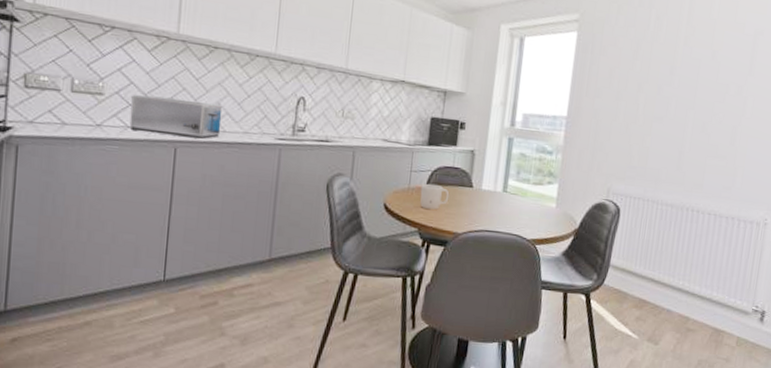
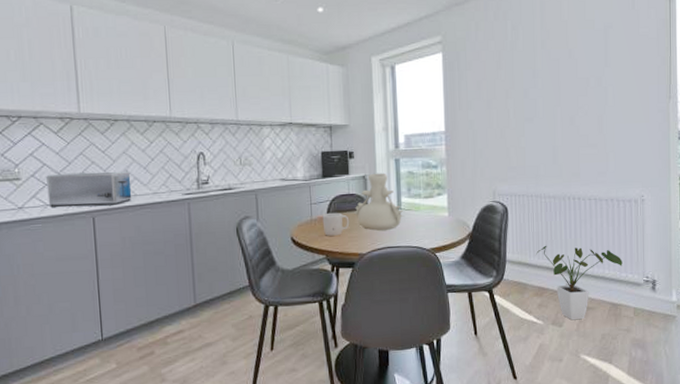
vase: none [454,149,509,213] -> present [353,173,404,231]
house plant: none [643,255,734,341] -> present [536,245,623,321]

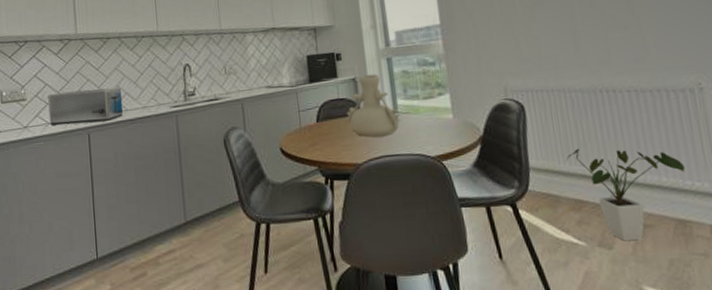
mug: present [322,212,350,237] -> none [311,119,342,146]

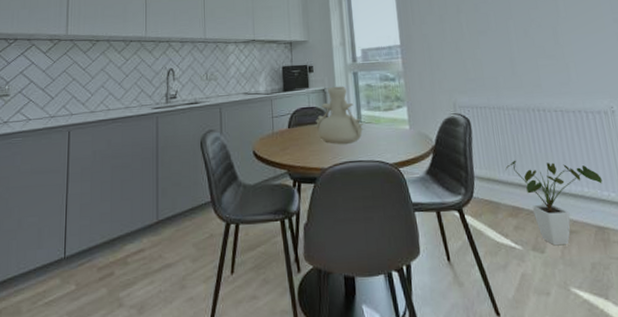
toaster: present [48,87,124,126] -> none [30,87,106,122]

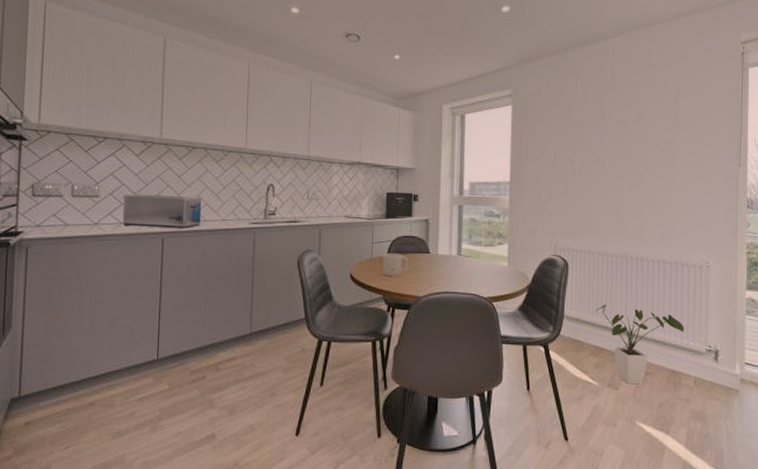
toaster: none [30,87,106,122] -> present [122,194,202,229]
mug: none [283,125,311,151] -> present [382,253,409,277]
vase: present [314,86,365,144] -> none [413,217,464,275]

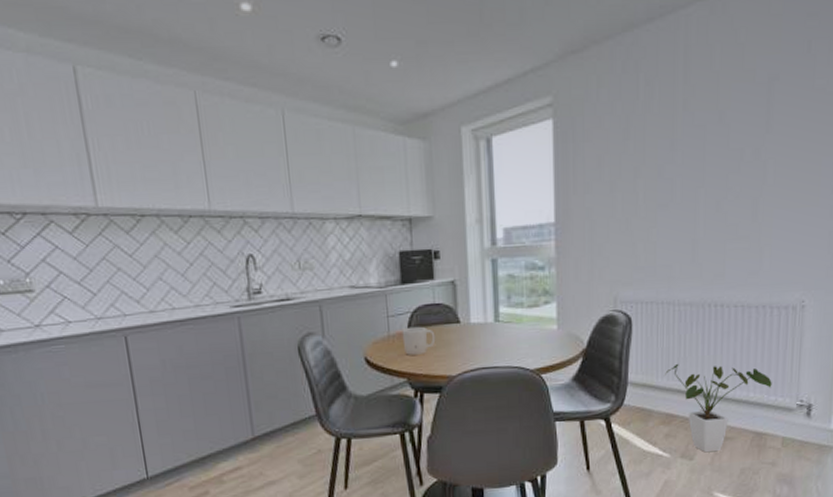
toaster: present [122,194,202,229] -> none [64,280,170,326]

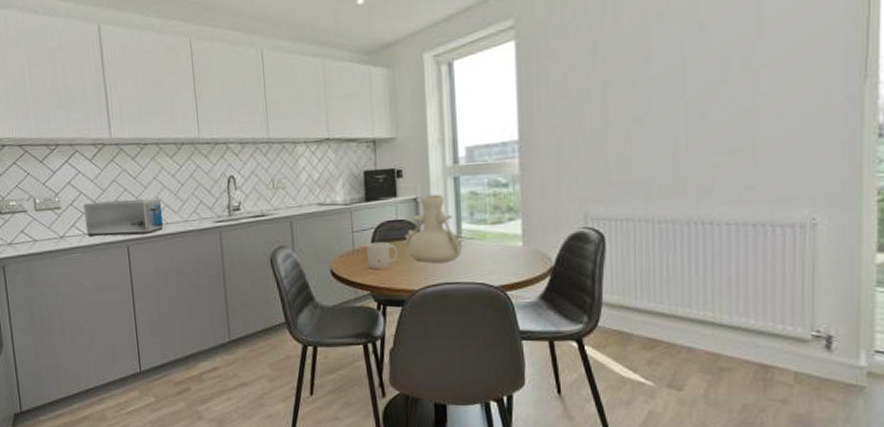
toaster: none [64,280,170,326] -> present [83,198,164,237]
vase: none [440,276,503,348] -> present [402,194,466,264]
house plant: present [665,363,772,453] -> none [645,284,778,384]

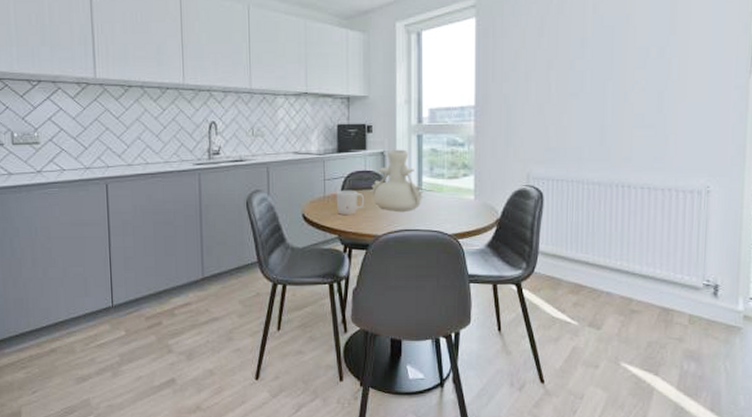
toaster: present [83,198,164,237] -> none [63,138,144,174]

